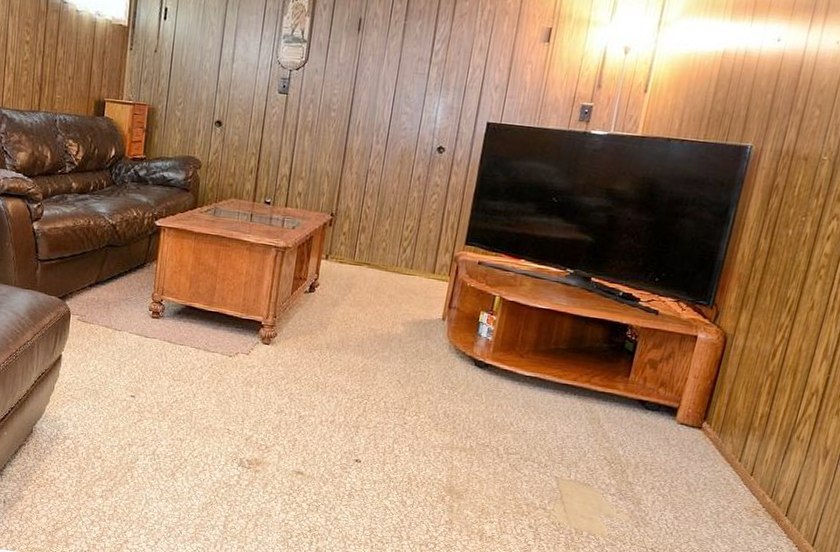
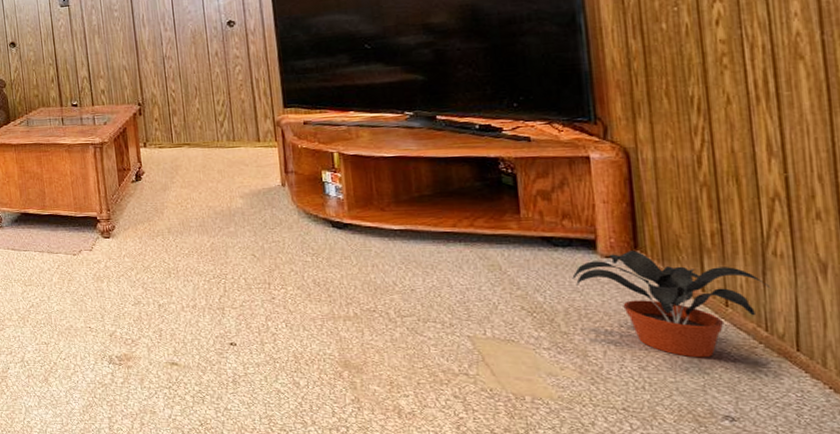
potted plant: none [650,421,786,515] -> present [572,251,771,358]

